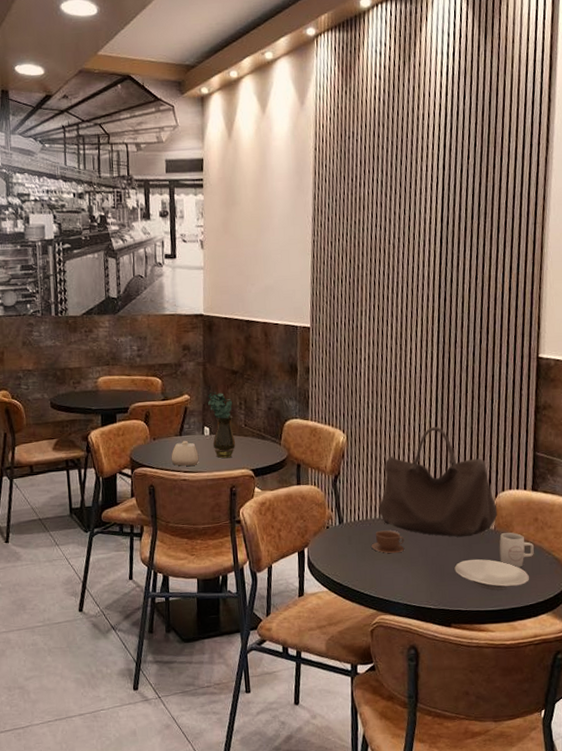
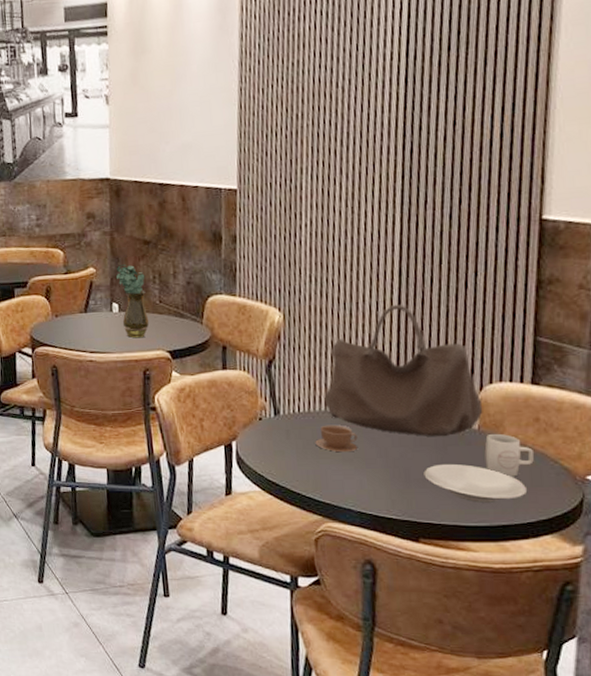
sugar bowl: present [171,440,199,467] -> none [75,318,107,347]

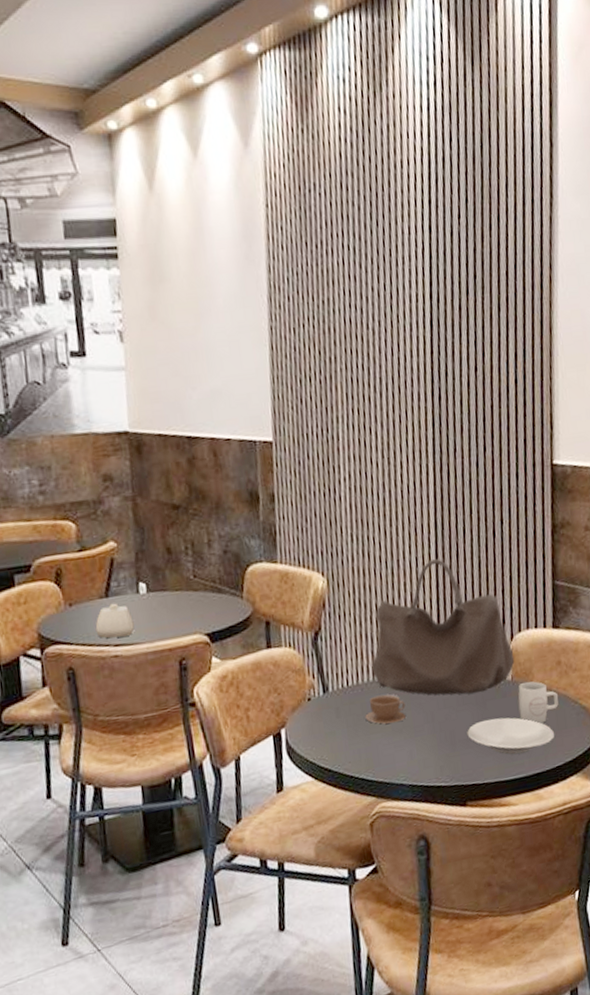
sugar bowl: none [75,318,107,347] -> present [95,603,135,639]
vase: present [116,263,150,338] -> none [141,533,184,623]

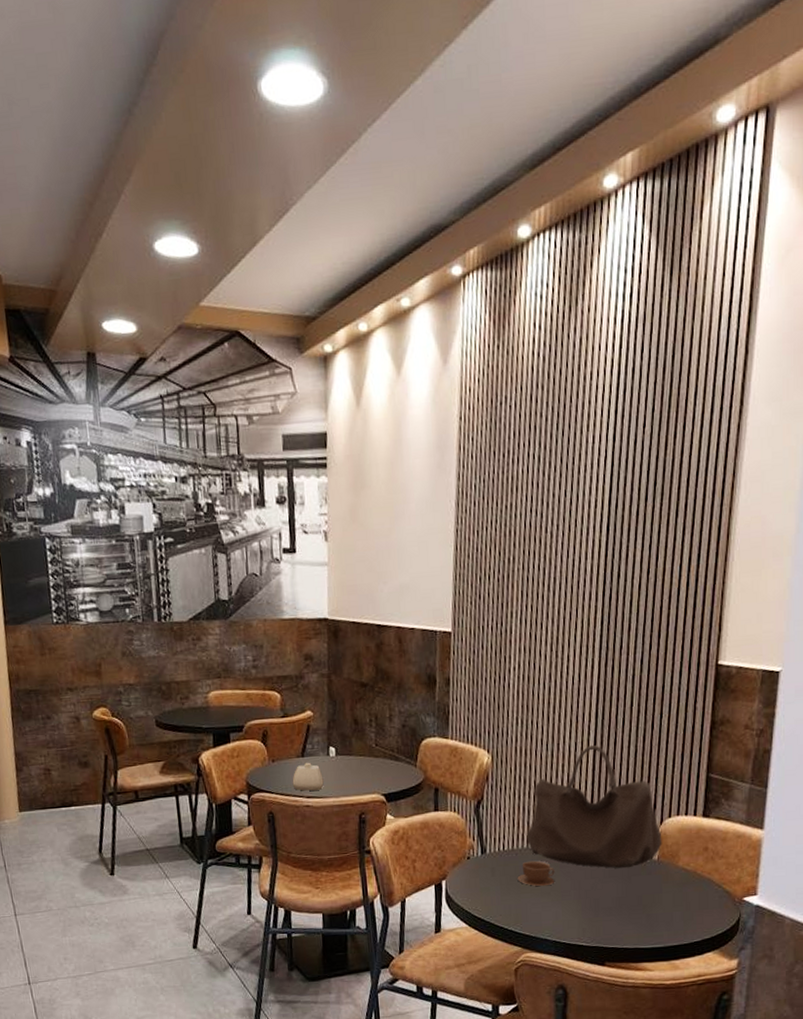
saucer: present [466,717,555,755] -> none [609,892,696,927]
mug: present [518,681,559,724] -> none [662,862,703,902]

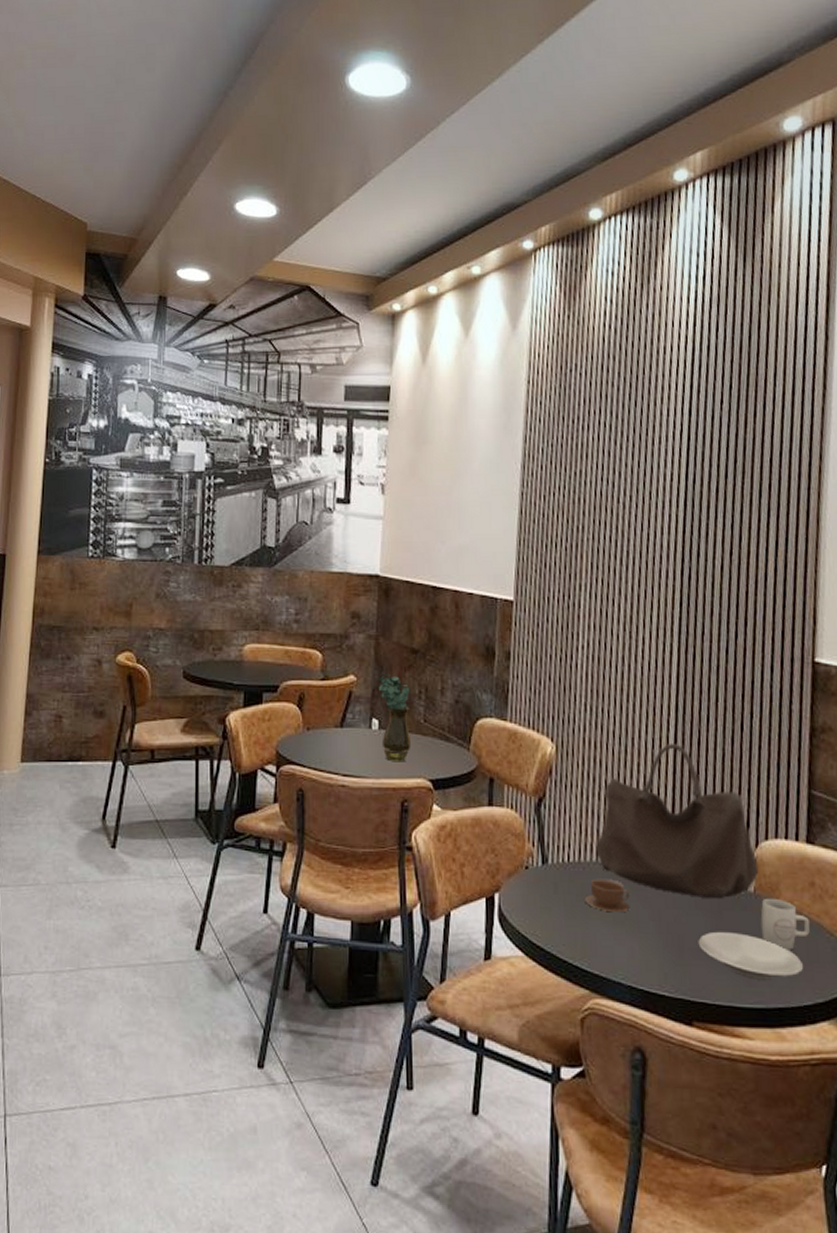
sugar bowl: present [292,762,324,792] -> none [327,734,363,769]
vase: none [333,706,366,782] -> present [379,672,412,762]
saucer: none [609,892,696,927] -> present [696,931,804,980]
mug: none [662,862,703,902] -> present [760,897,811,950]

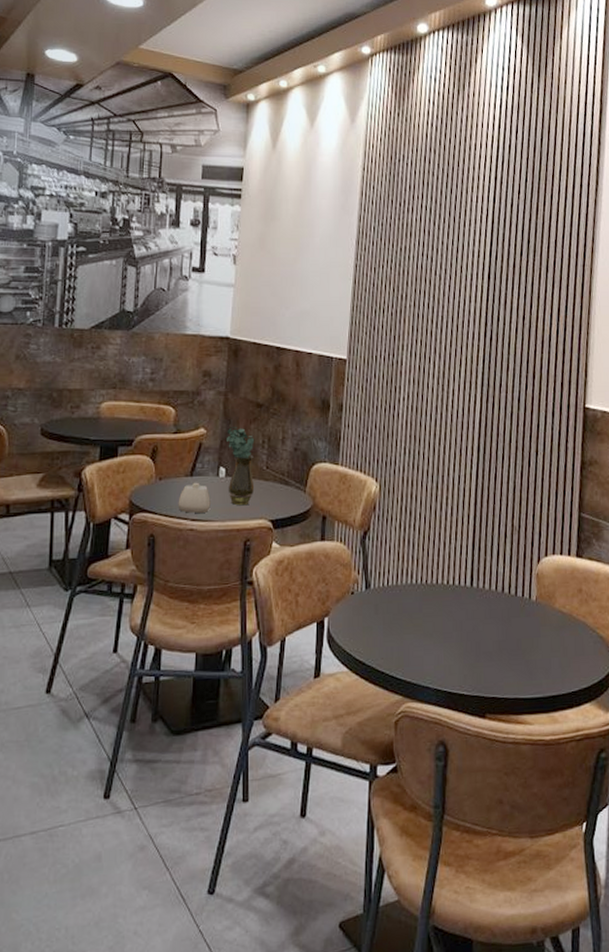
sugar bowl: none [327,734,363,769] -> present [178,482,211,514]
teacup: present [584,878,630,913] -> none [400,598,438,627]
handbag: present [596,744,759,900] -> none [411,479,540,609]
saucer: present [696,931,804,980] -> none [490,635,573,674]
mug: present [760,897,811,950] -> none [540,604,578,647]

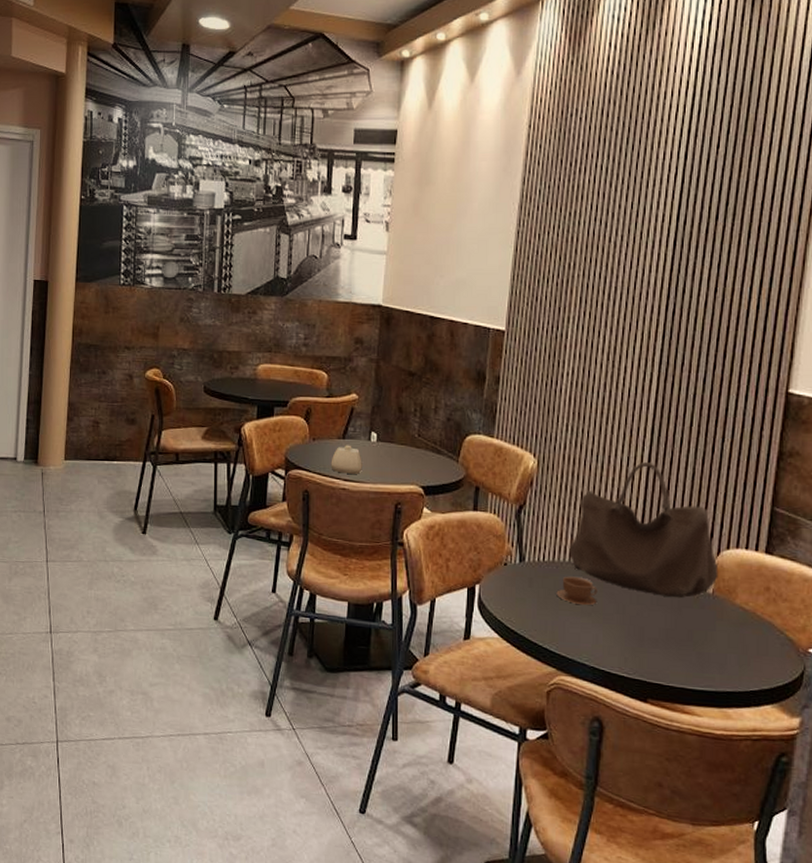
vase: present [227,425,255,506] -> none [378,391,407,471]
teacup: none [400,598,438,627] -> present [556,576,598,606]
handbag: none [411,479,540,609] -> present [569,462,718,599]

